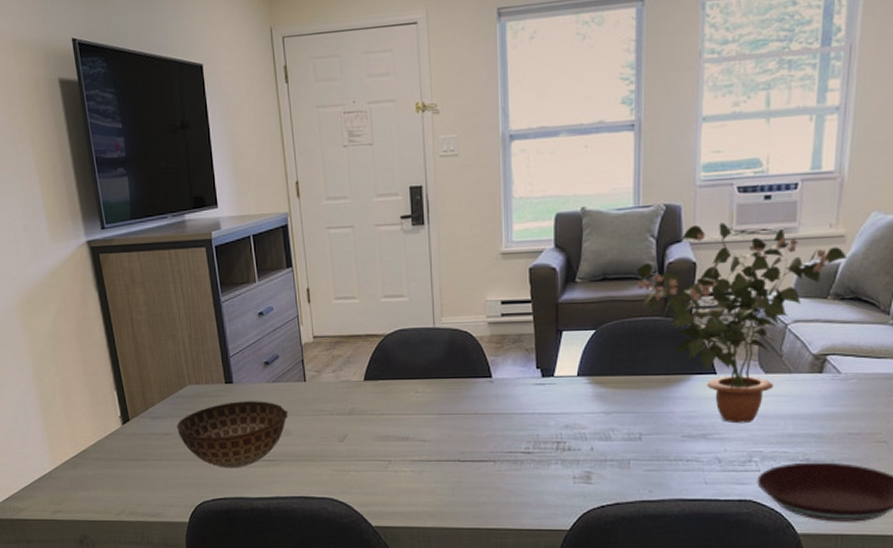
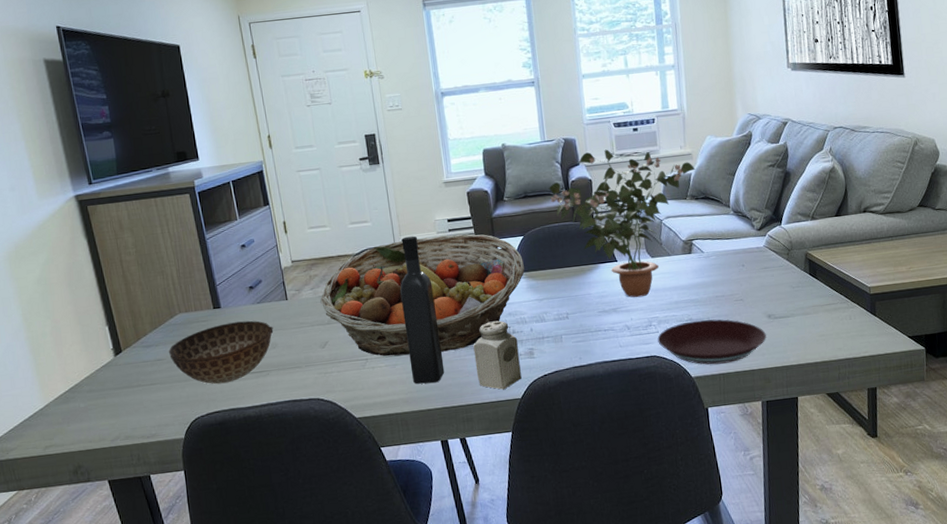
fruit basket: none [342,321,592,463] -> present [320,234,525,356]
wine bottle: none [435,318,480,498] -> present [400,236,445,384]
salt shaker: none [517,433,573,516] -> present [473,320,522,390]

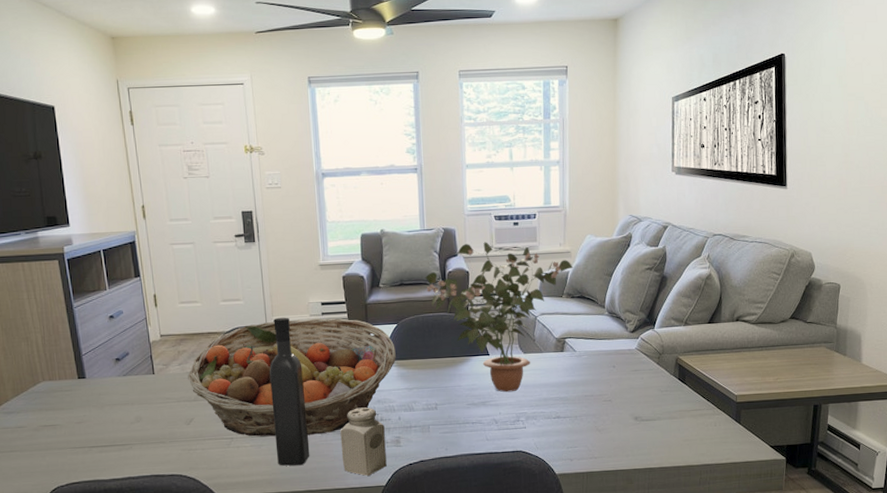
bowl: present [168,320,274,384] -> none [29,393,139,455]
plate: present [657,319,766,365] -> none [524,418,632,463]

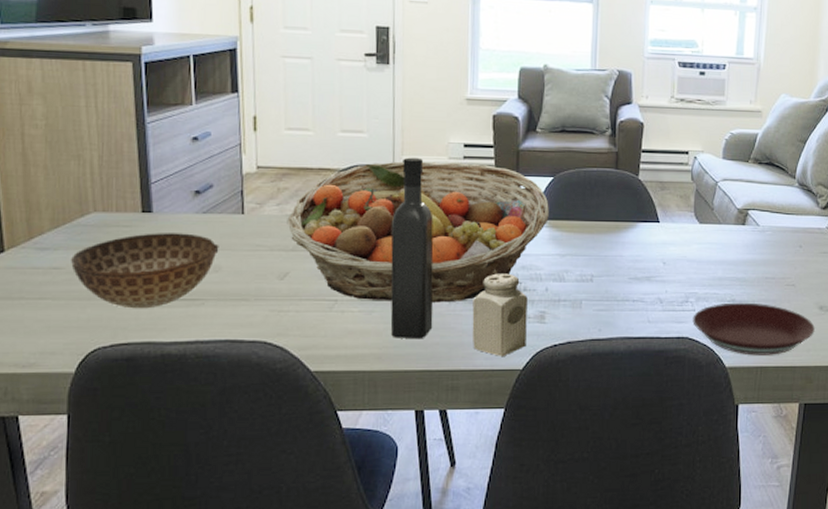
bowl: none [29,393,139,455] -> present [70,233,219,309]
potted plant: present [425,242,574,393] -> none [591,90,764,268]
plate: none [524,418,632,463] -> present [692,302,815,355]

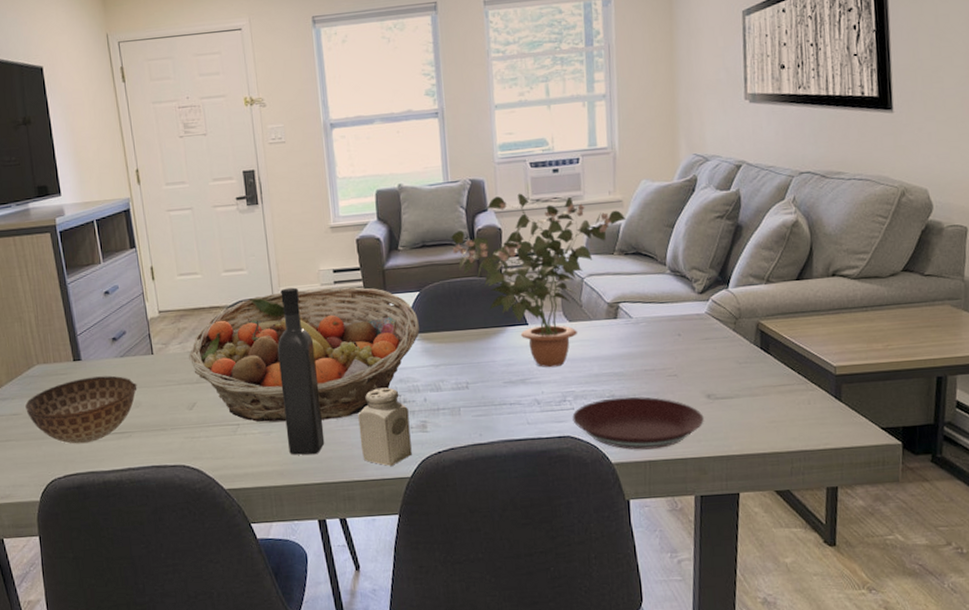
potted plant: none [591,90,764,268] -> present [450,193,627,368]

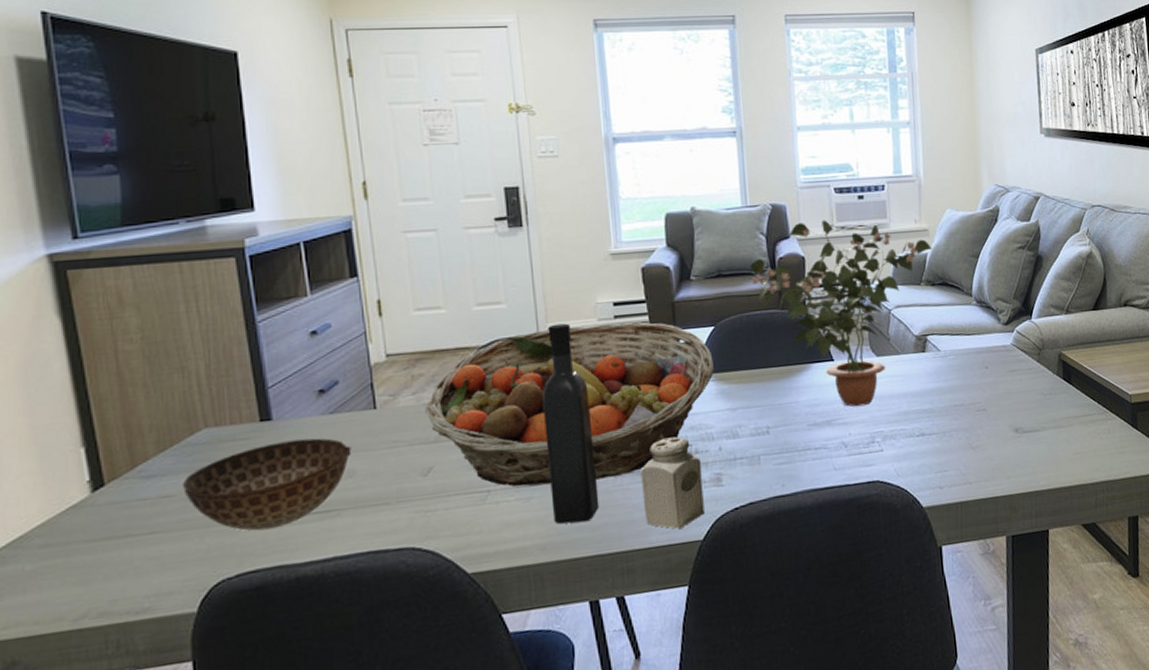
plate: present [572,396,704,450] -> none [881,433,1013,491]

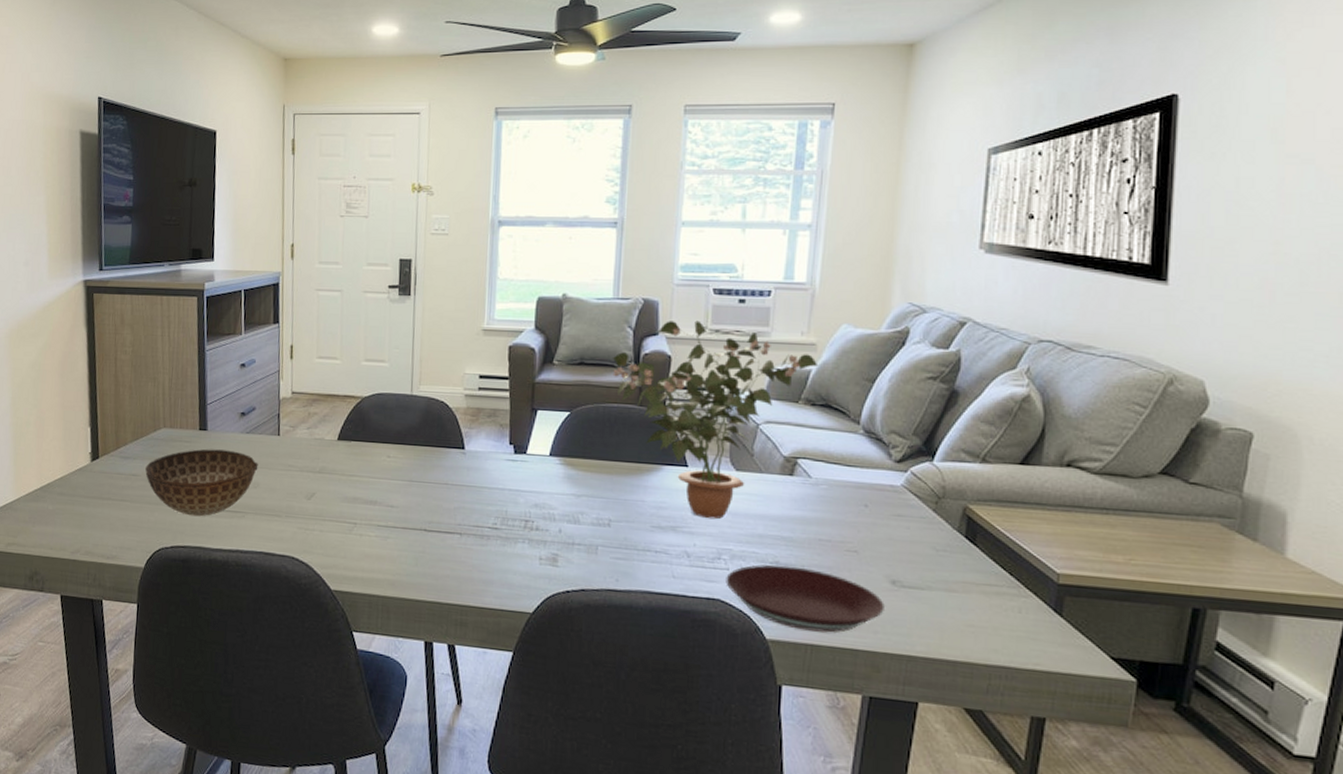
fruit basket: present [425,322,714,487] -> none [315,391,565,535]
wine bottle: present [541,323,600,524] -> none [404,387,448,570]
salt shaker: present [640,436,705,529] -> none [482,509,540,597]
plate: none [881,433,1013,491] -> present [726,564,884,633]

